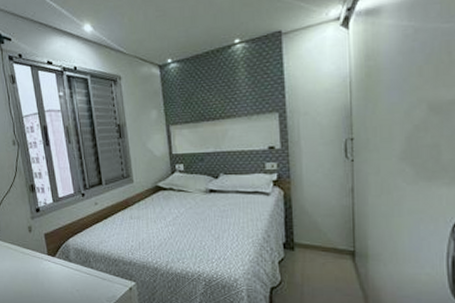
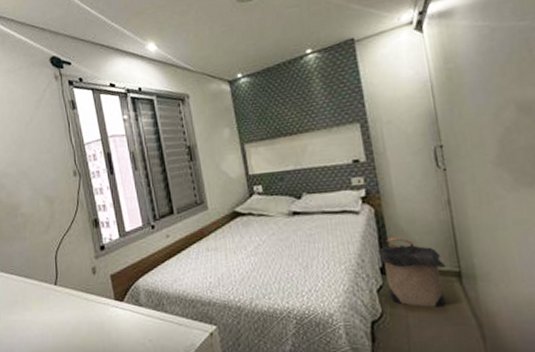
laundry hamper: none [283,218,343,279] -> present [378,238,446,308]

